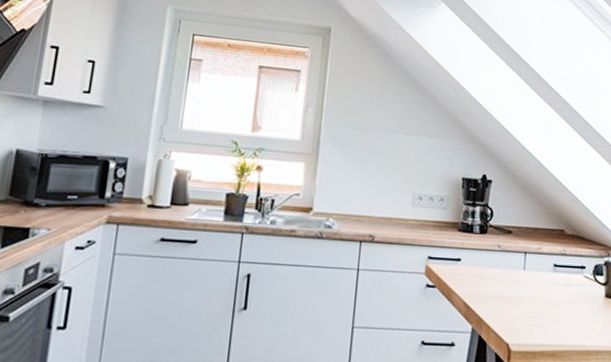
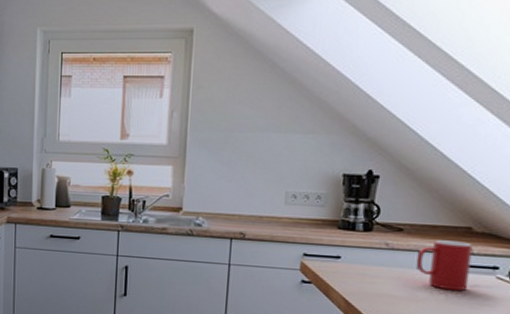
cup: none [523,242,566,291] -> present [416,240,473,291]

